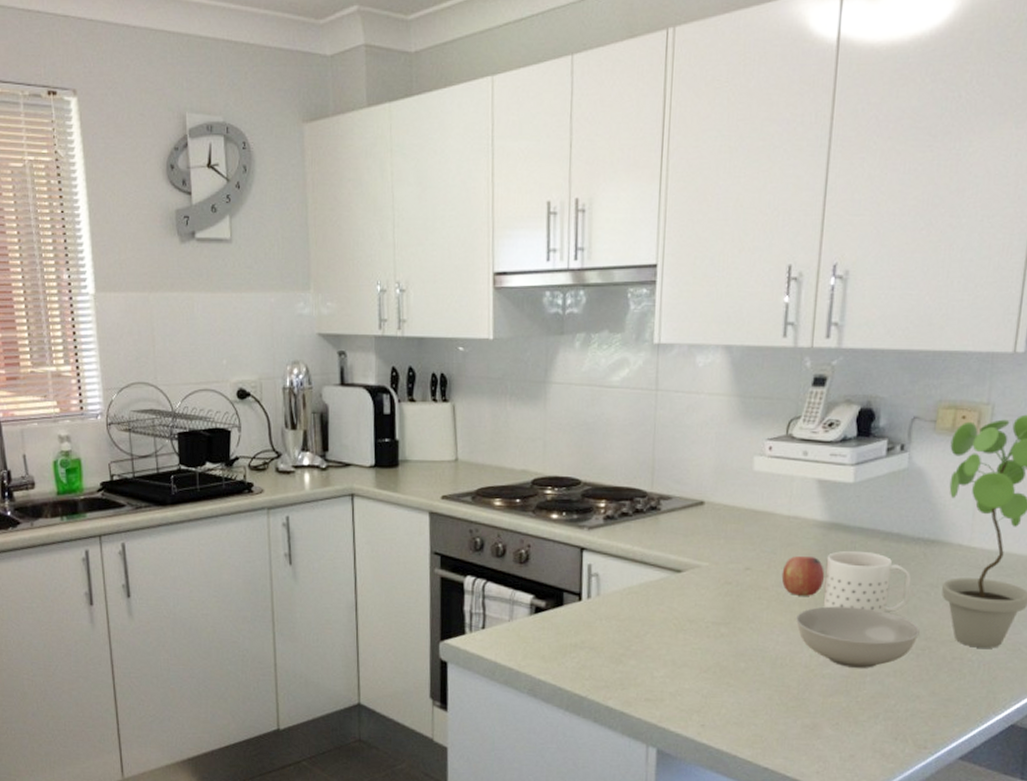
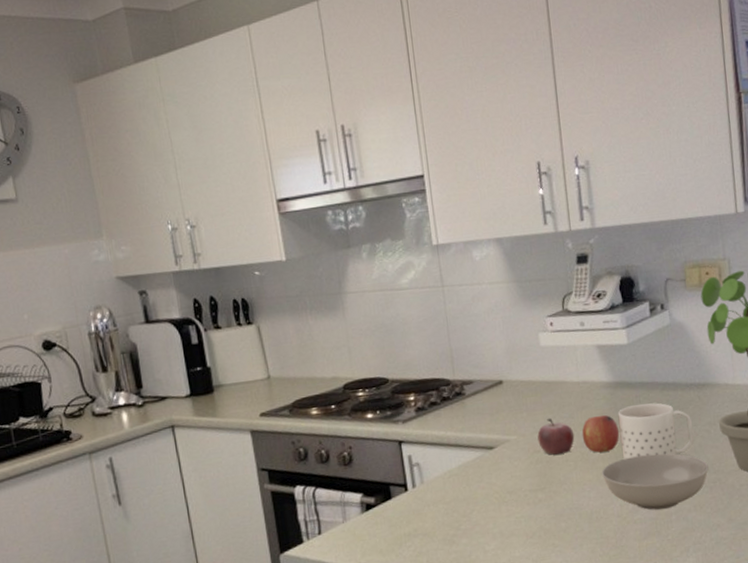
fruit: none [731,549,774,590] -> present [537,417,575,455]

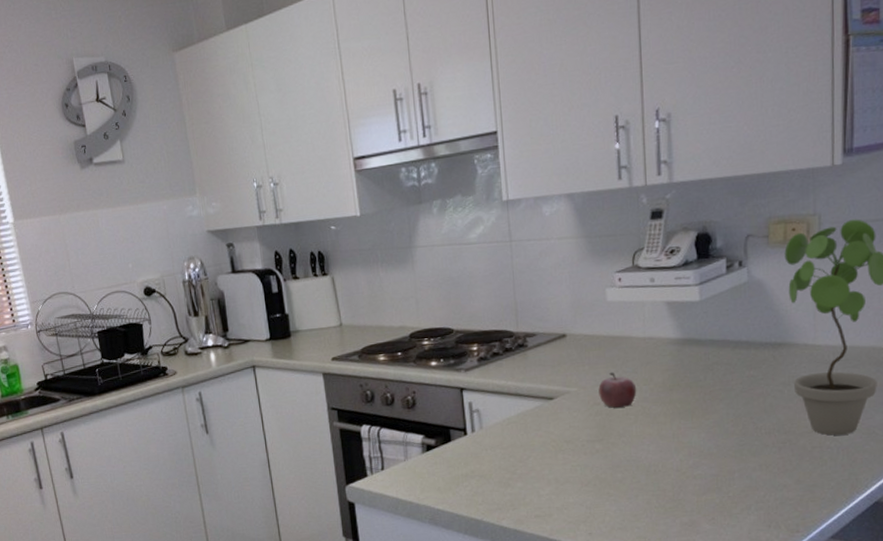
fruit: present [581,414,620,453] -> none [644,370,685,408]
bowl: present [601,453,709,510] -> none [662,411,779,467]
mug: present [617,403,694,459] -> none [684,361,765,416]

